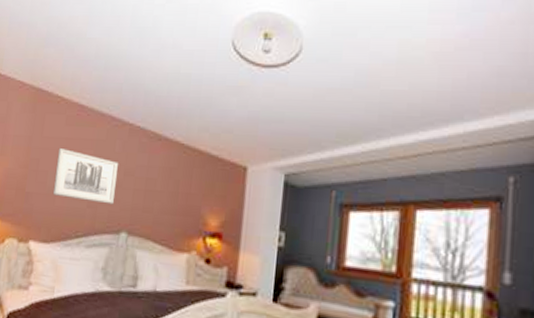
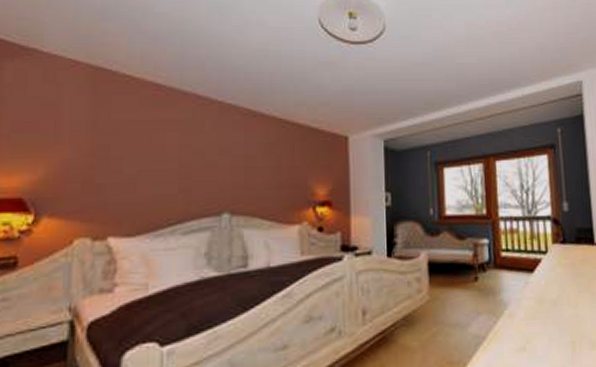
wall art: present [52,147,119,205] -> none [132,130,212,186]

